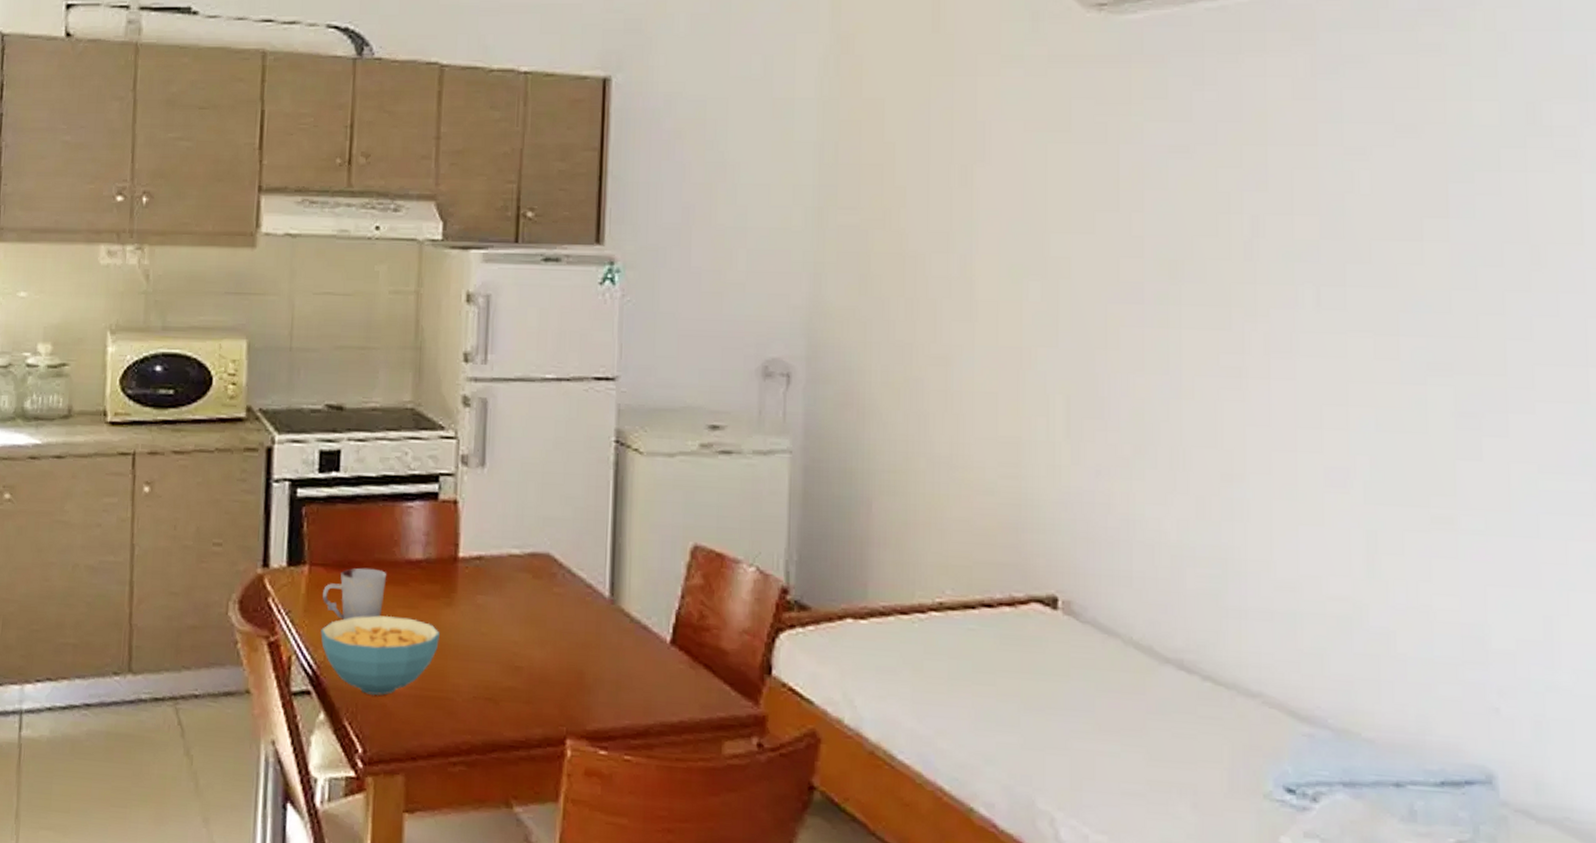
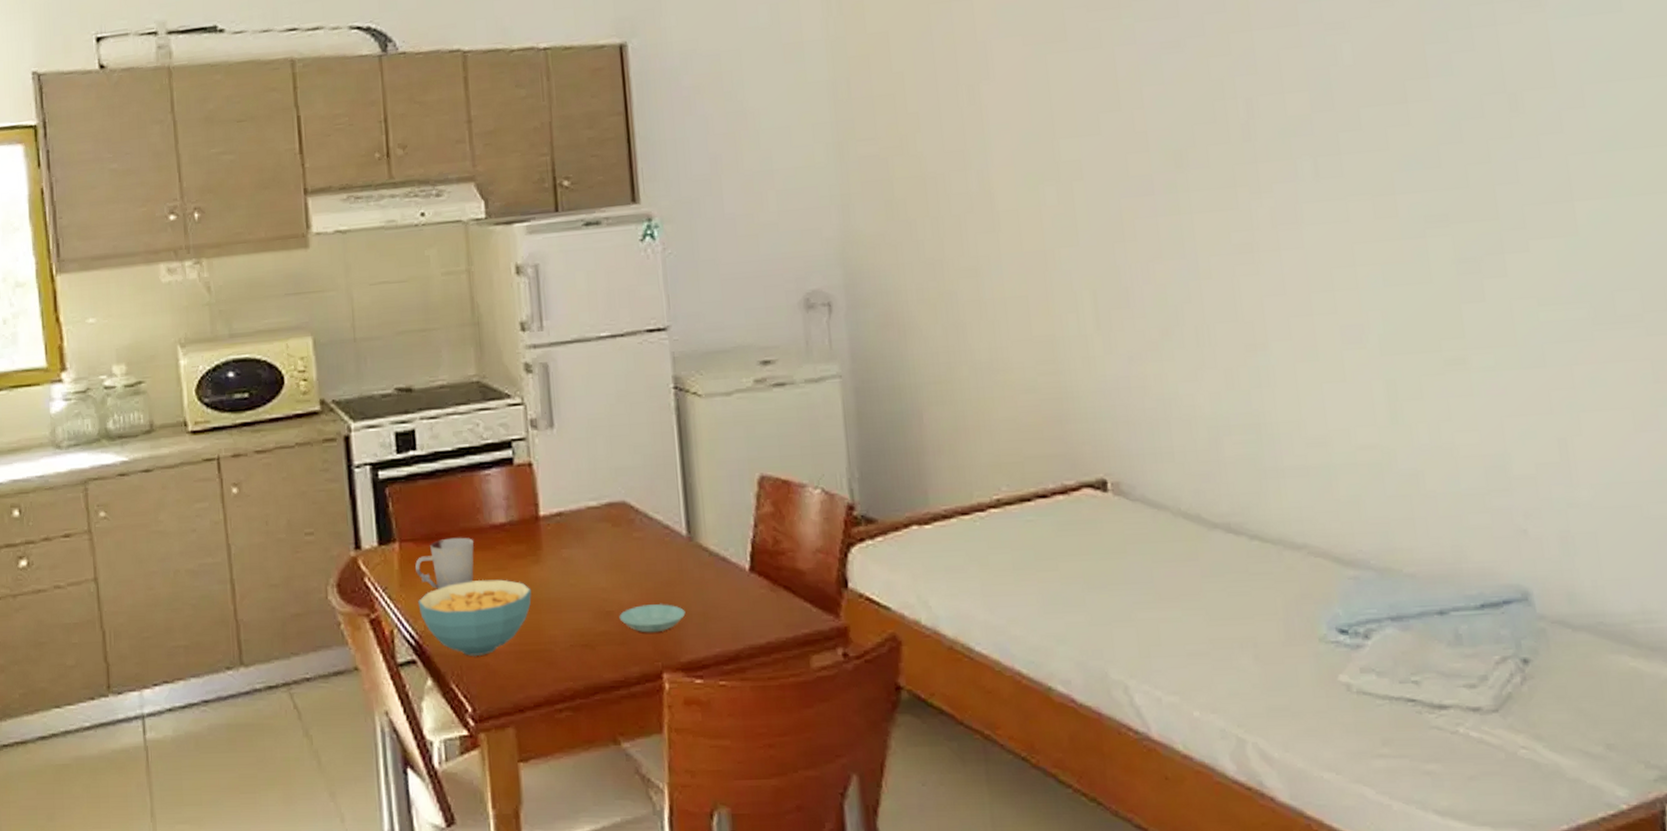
saucer: none [528,664,598,696] -> present [619,603,686,633]

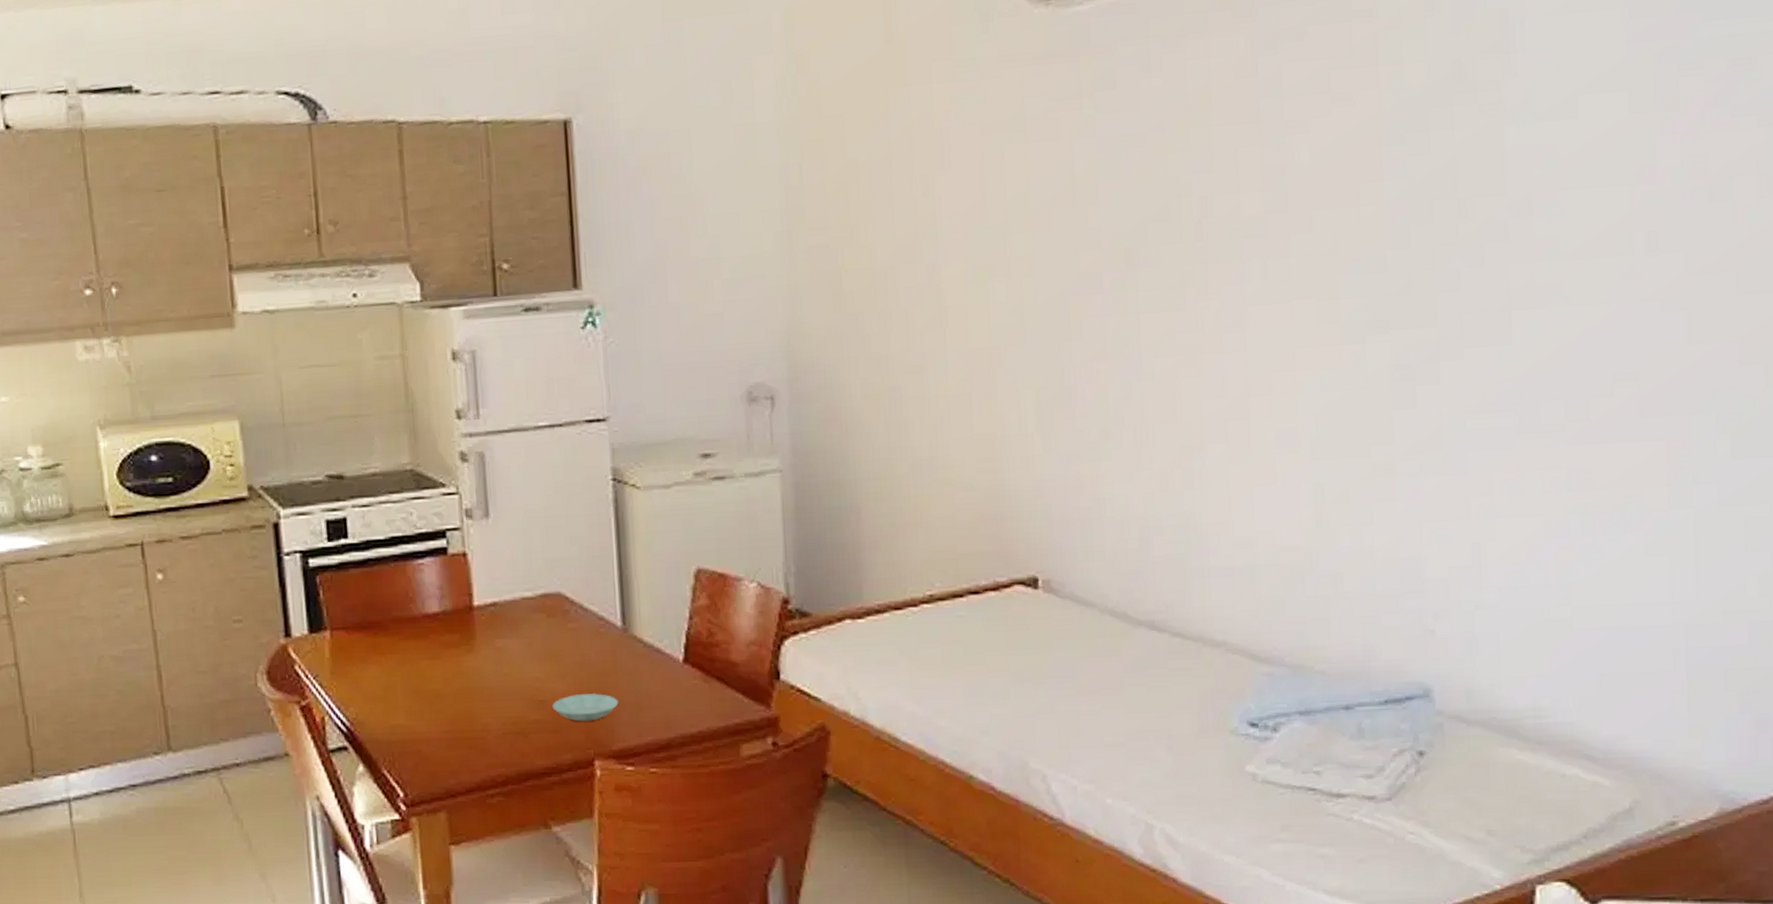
cup: present [415,537,474,589] -> none [347,626,407,677]
cereal bowl: present [418,579,532,656] -> none [349,668,465,743]

